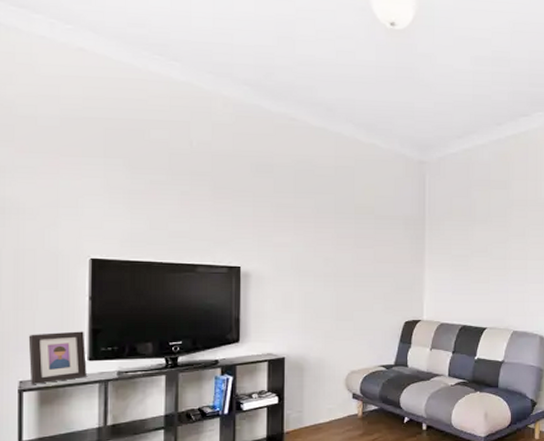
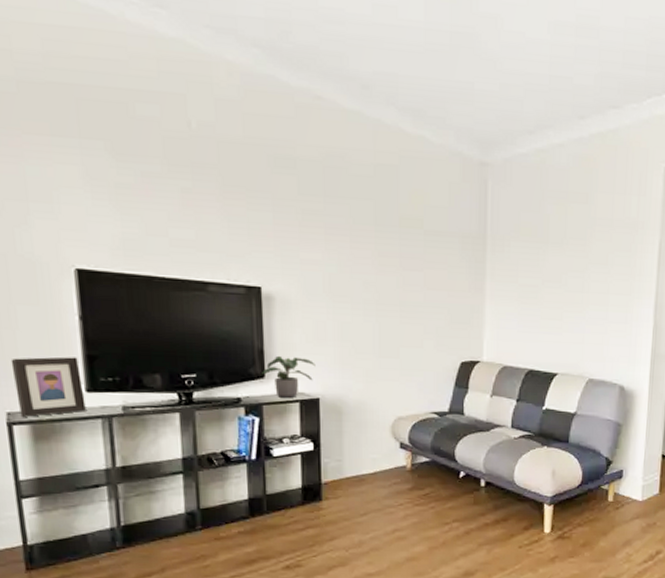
potted plant: none [237,322,283,358] -> present [262,355,316,398]

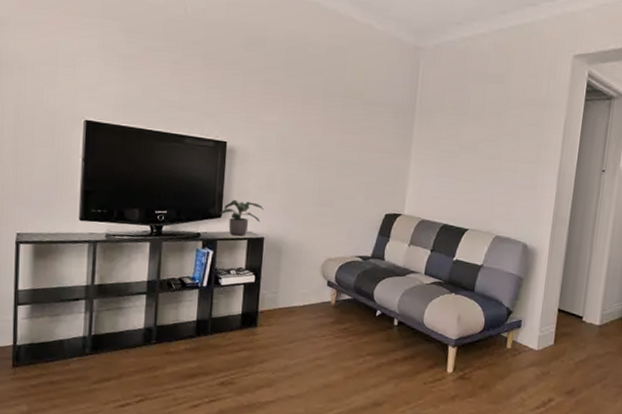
picture frame: present [11,357,86,417] -> none [26,189,78,238]

